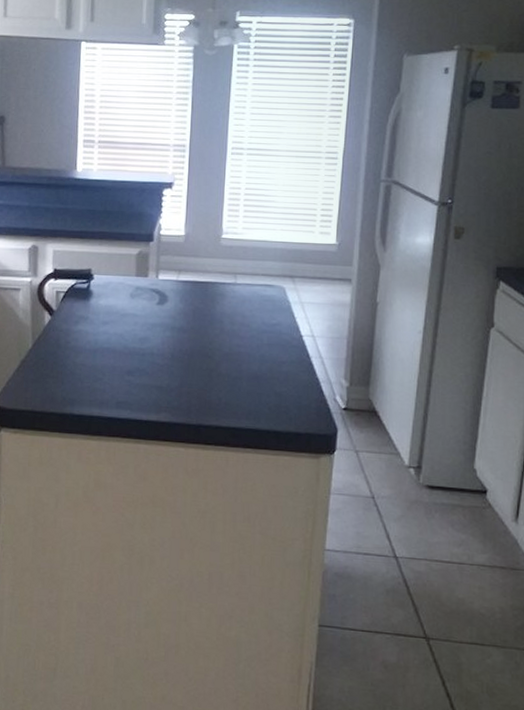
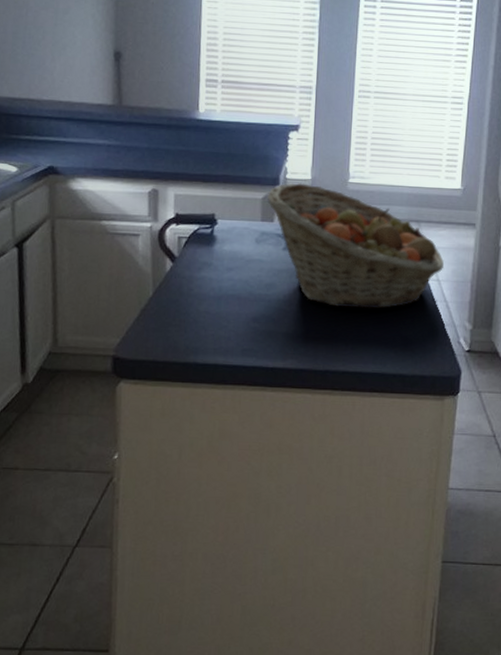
fruit basket: none [142,238,319,364] -> present [267,182,444,309]

